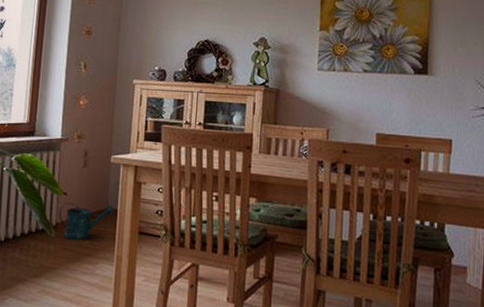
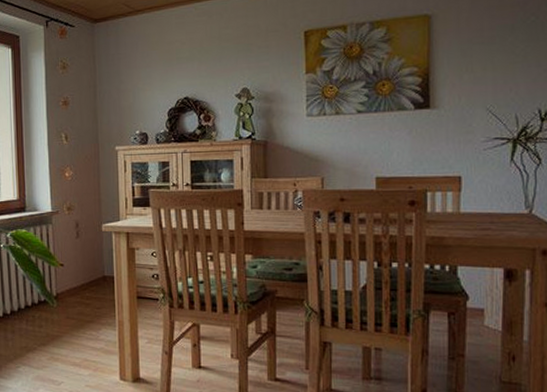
watering can: present [59,202,114,241] -> none [58,272,111,309]

